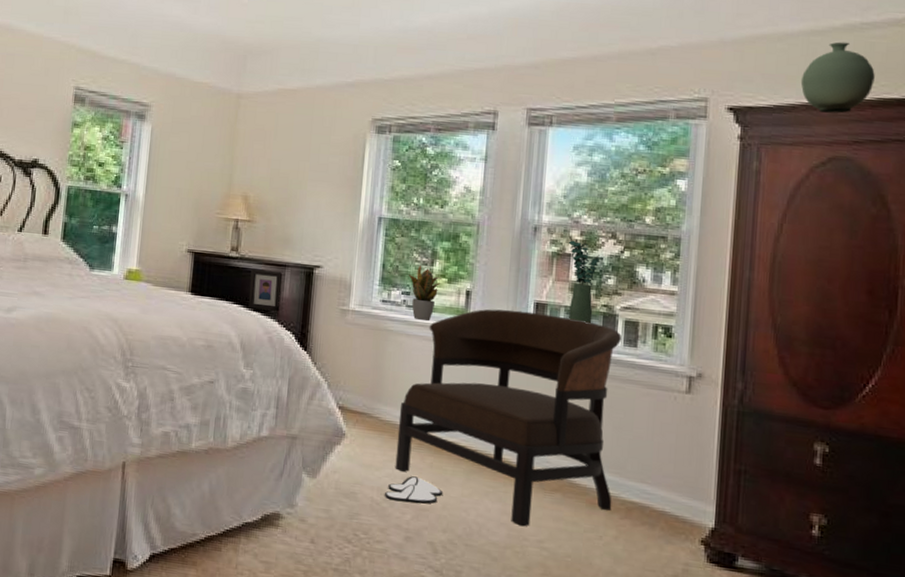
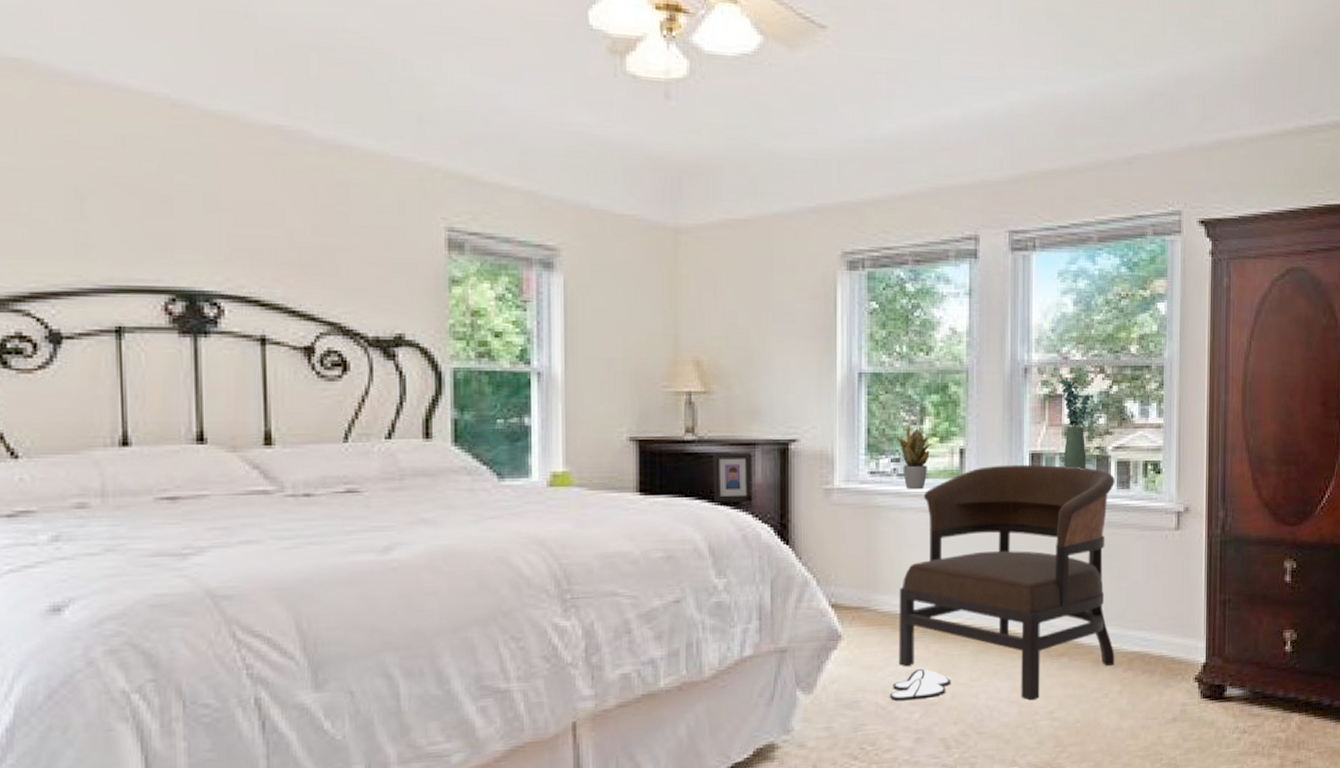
decorative vase: present [800,42,875,114] -> none [1261,146,1322,222]

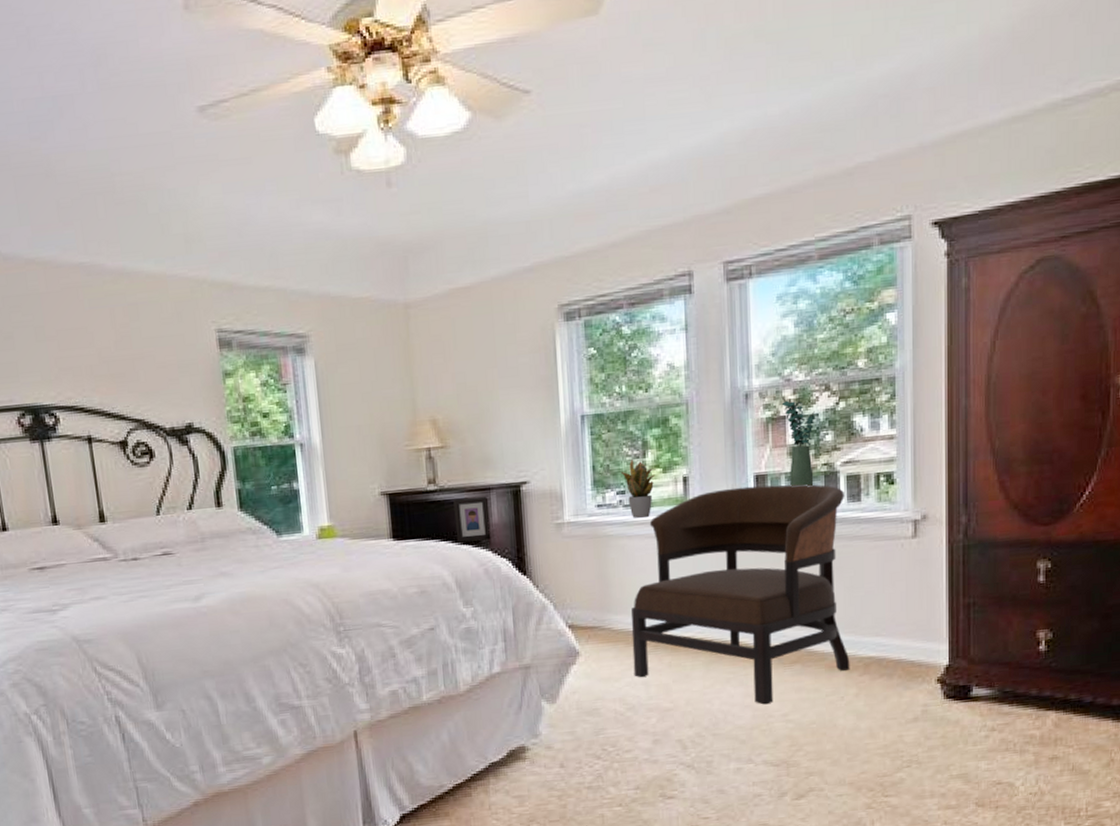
slippers: present [889,669,952,701] -> none [626,679,685,708]

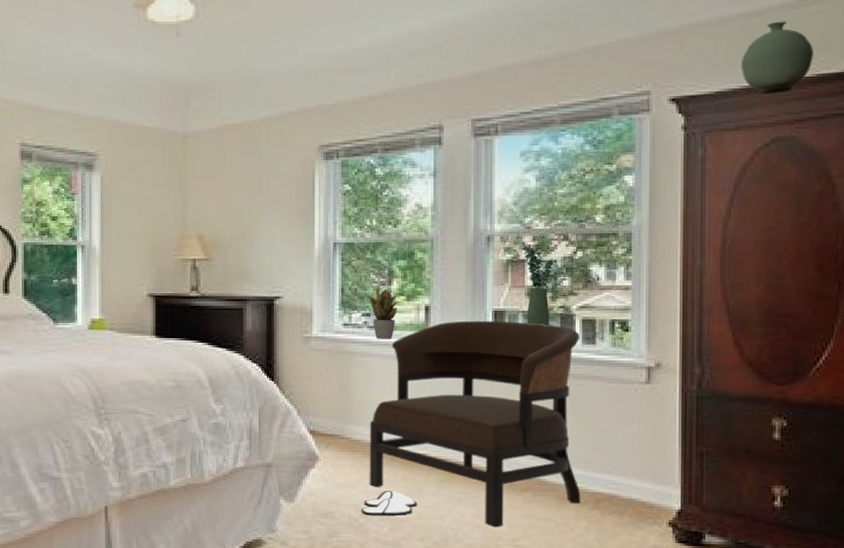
picture frame: present [453,497,491,543] -> none [212,307,244,345]
slippers: none [626,679,685,708] -> present [360,490,418,516]
decorative vase: none [1004,124,1079,210] -> present [740,21,813,94]

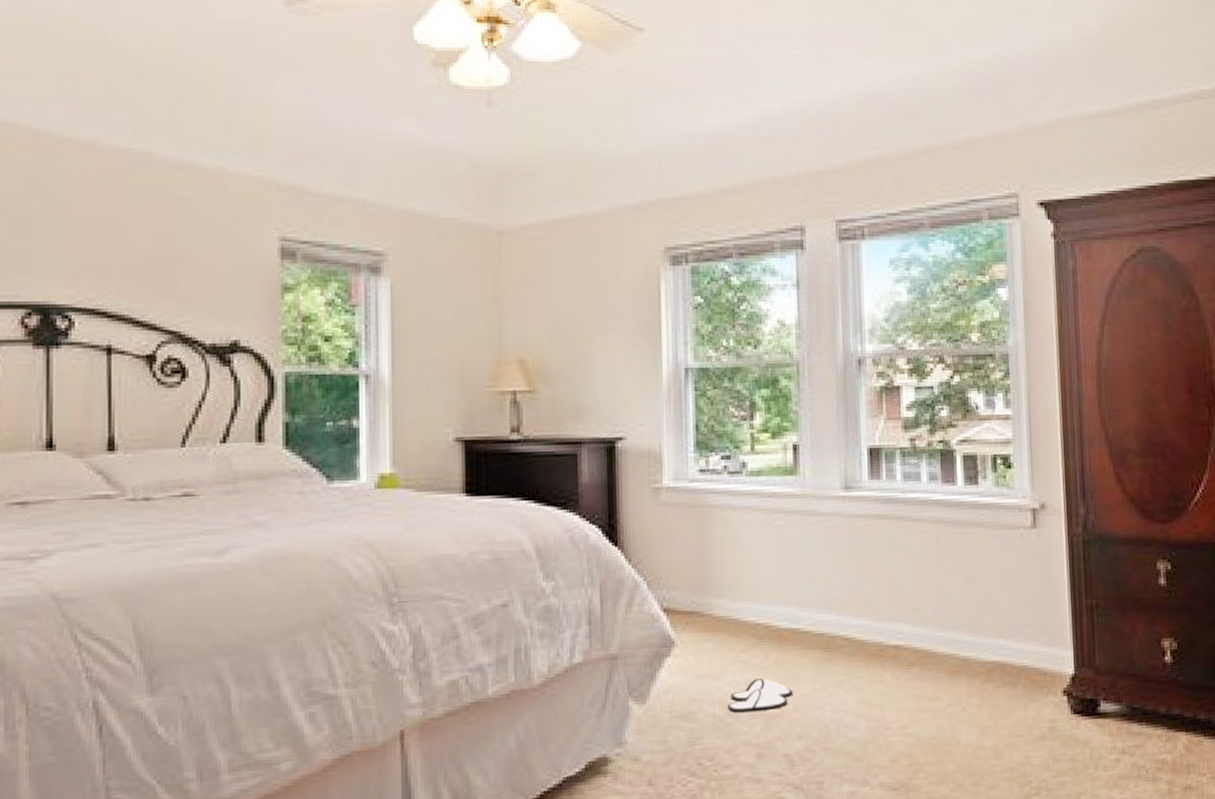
potted plant: present [367,286,401,340] -> none [726,421,765,489]
armchair: present [369,320,581,527] -> none [734,460,972,714]
vase: present [521,242,554,325] -> none [895,366,931,464]
decorative vase: present [740,21,813,94] -> none [1103,122,1170,200]

